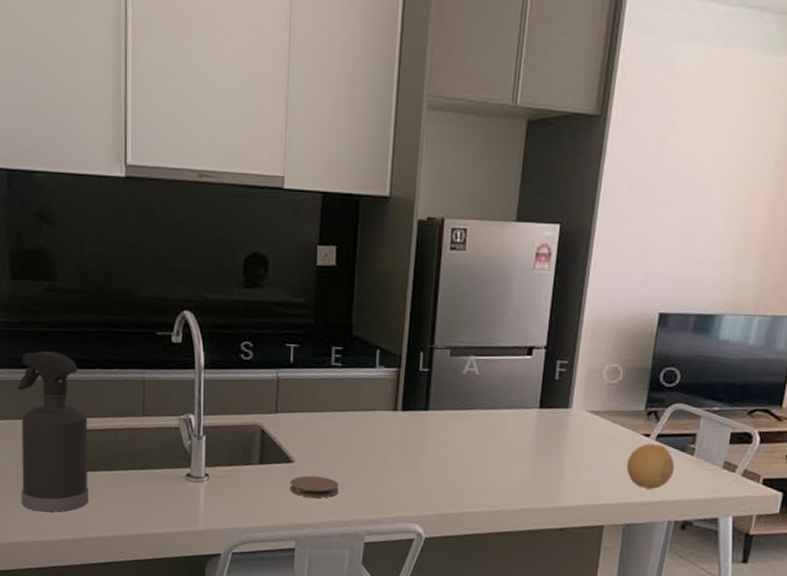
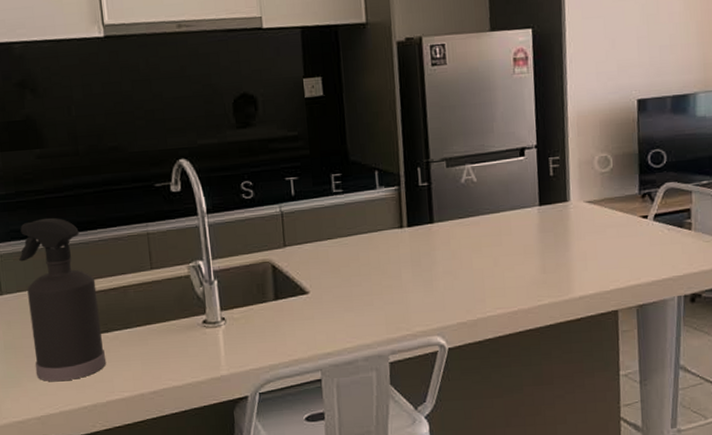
coaster: present [290,475,339,498] -> none [307,303,357,326]
fruit: present [626,443,675,489] -> none [630,224,676,268]

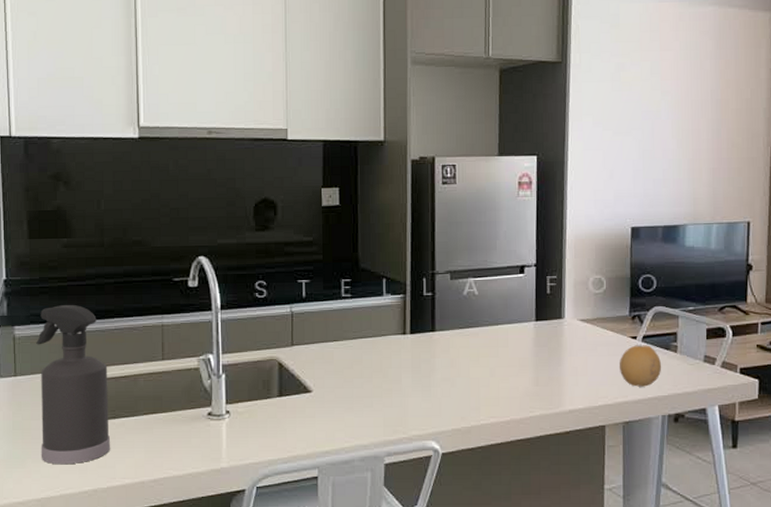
fruit: none [630,224,676,268] -> present [619,345,662,387]

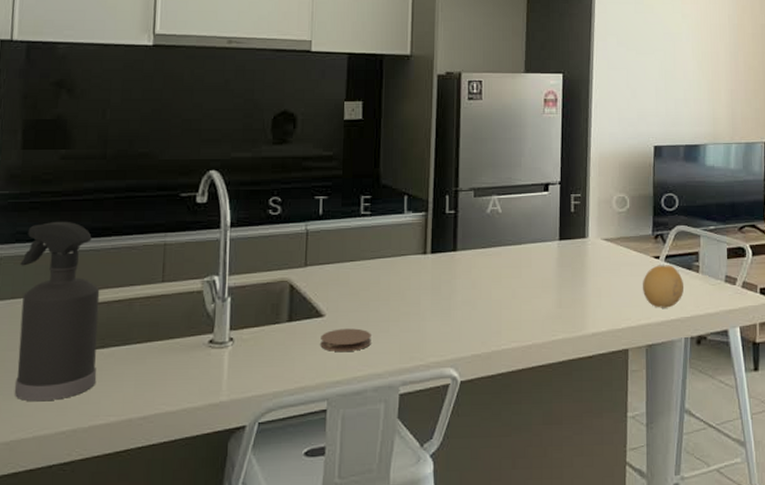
coaster: none [309,403,356,425] -> present [320,328,371,353]

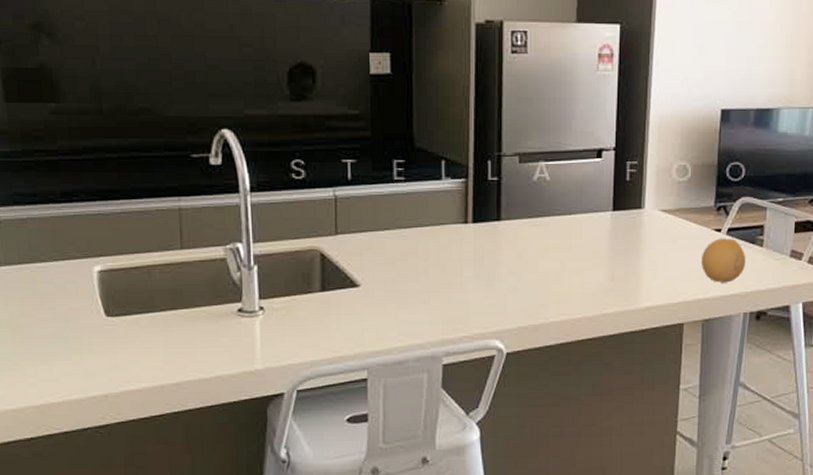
spray bottle: present [14,221,100,402] -> none [23,182,121,367]
coaster: present [320,328,371,353] -> none [357,299,411,323]

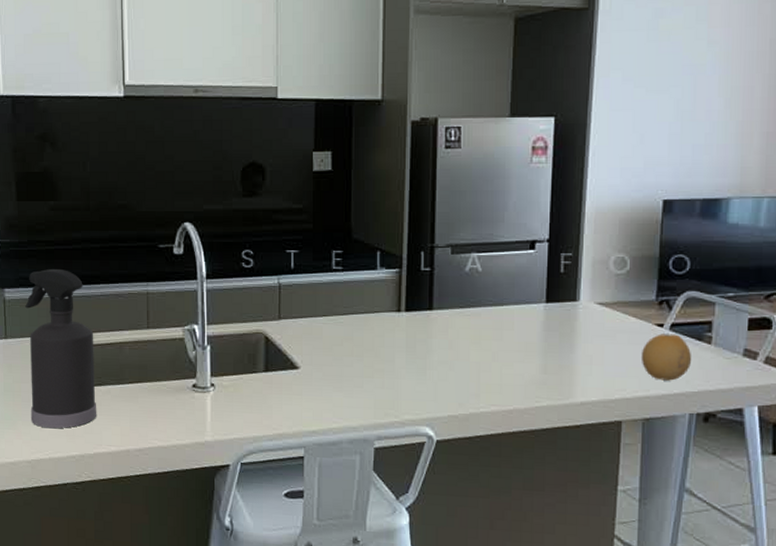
spray bottle: none [23,182,121,367] -> present [25,268,96,429]

